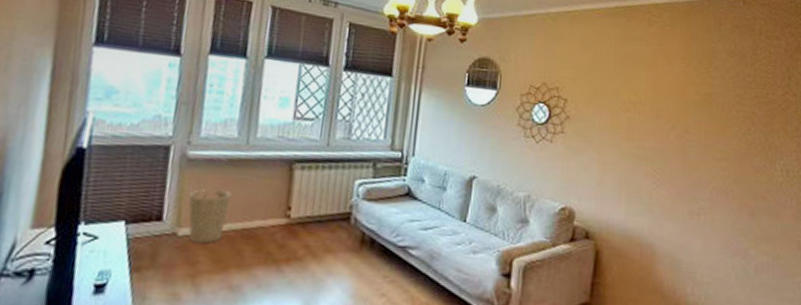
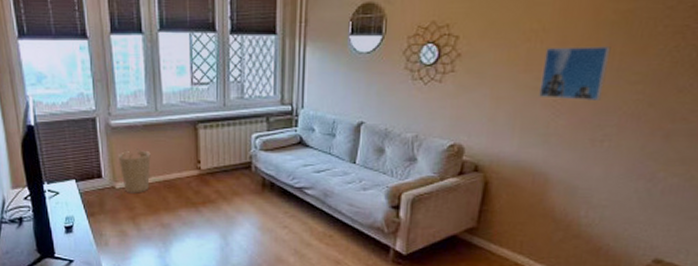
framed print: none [641,119,697,174] -> present [539,46,611,100]

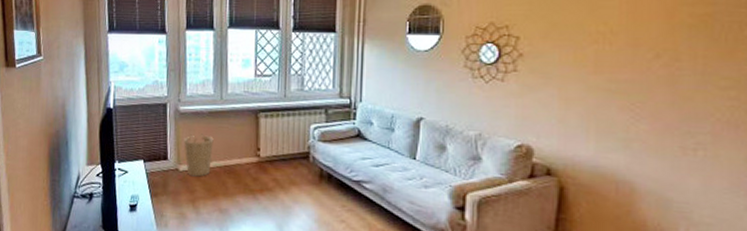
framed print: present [539,46,611,100] -> none [614,49,691,106]

